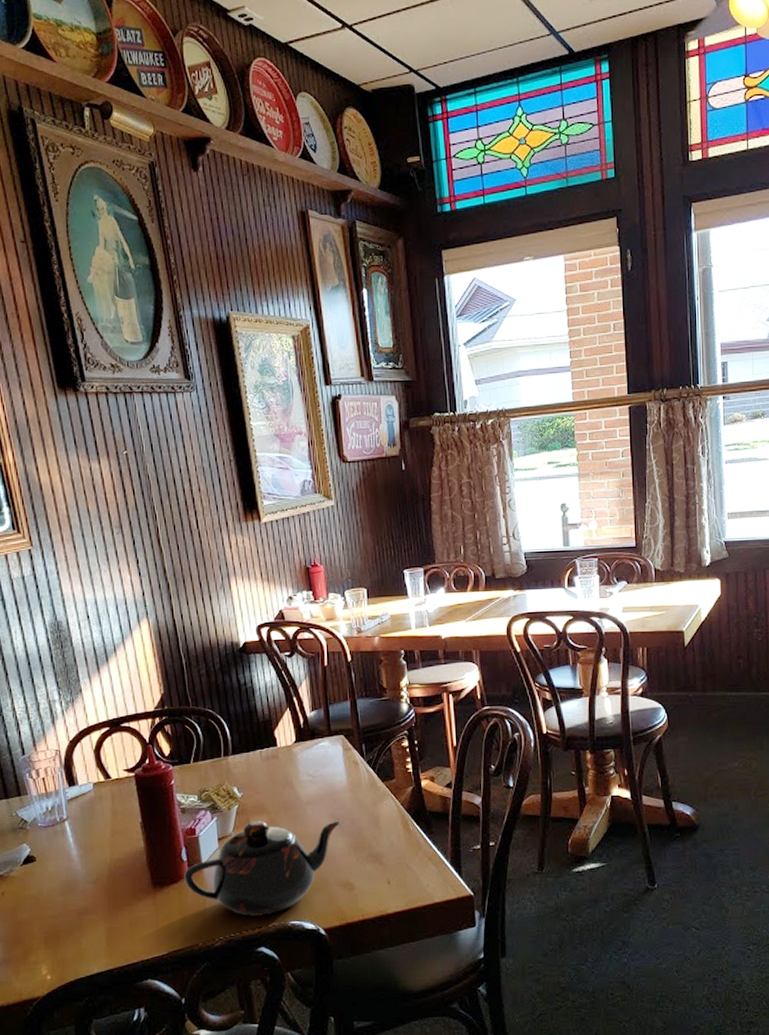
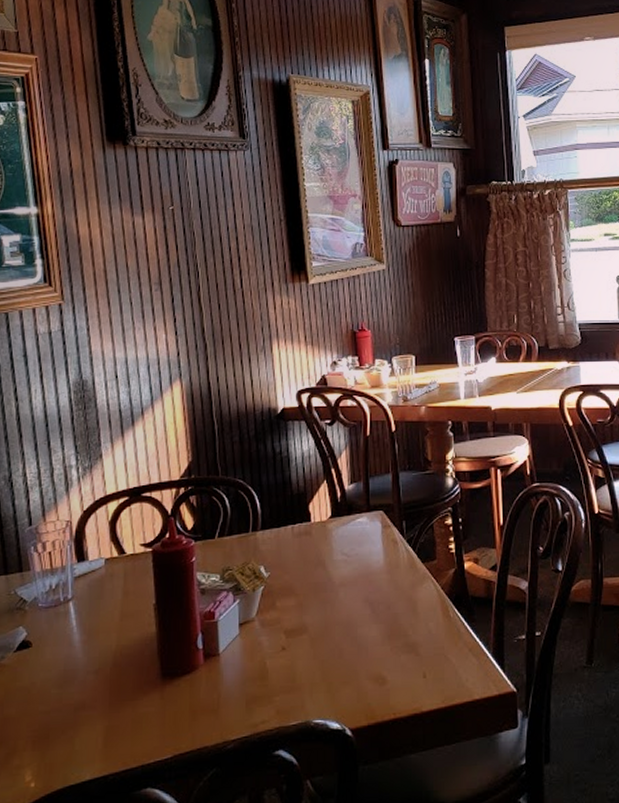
teapot: present [184,820,341,917] -> none [198,604,375,714]

